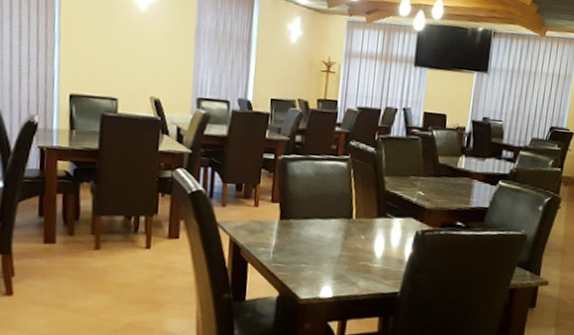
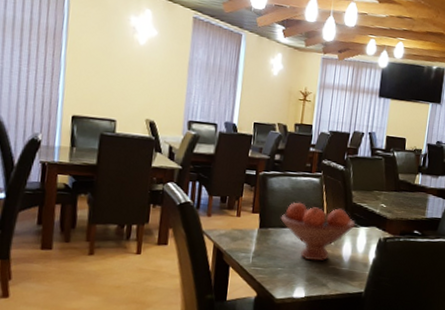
fruit bowl: none [303,190,389,257] -> present [280,202,356,261]

